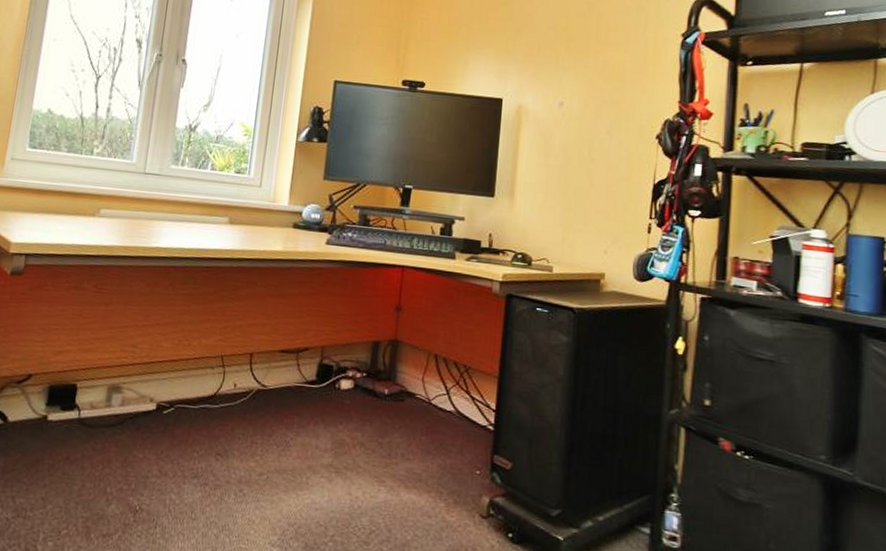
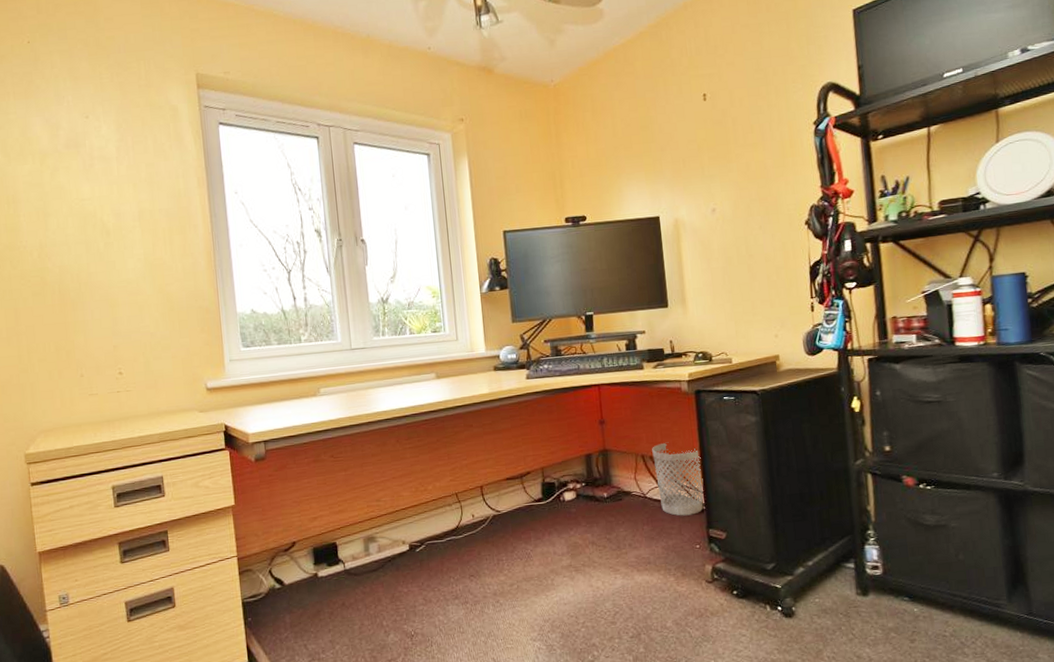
wastebasket: none [446,345,500,435] -> present [652,442,704,516]

